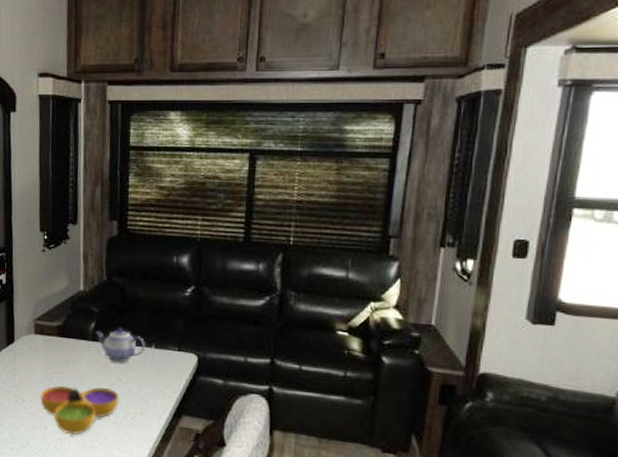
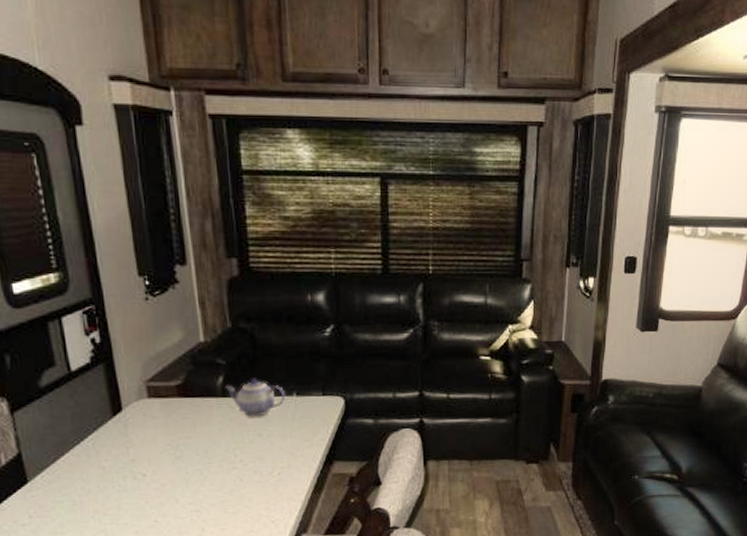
decorative bowl: present [40,385,119,435] -> none [165,446,262,503]

